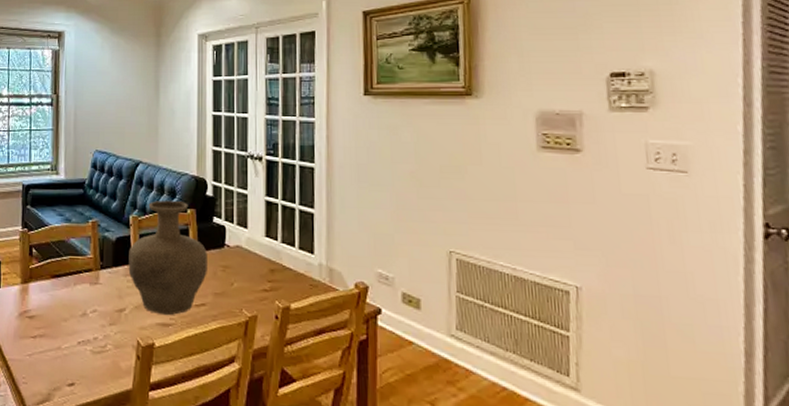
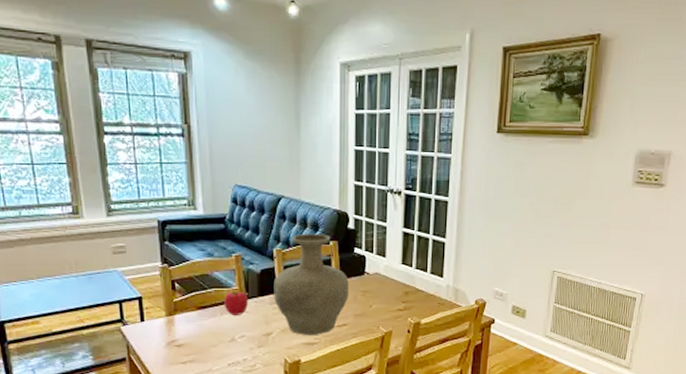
fruit: none [78,258,103,288] -> present [224,290,249,317]

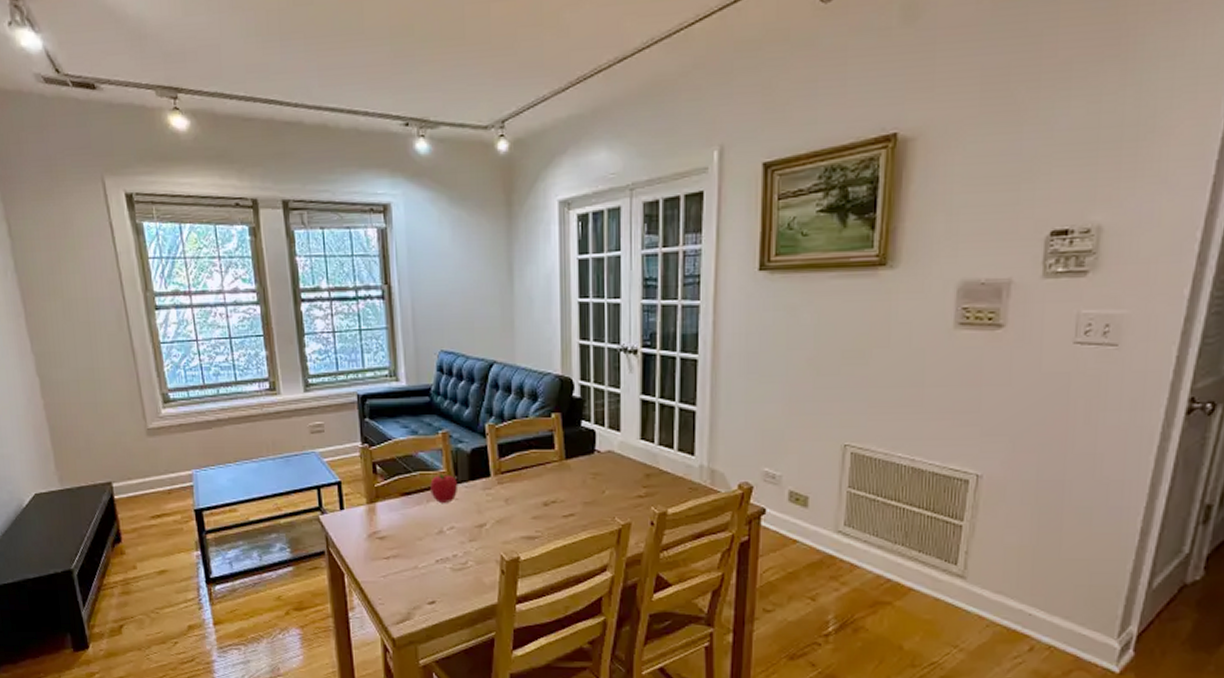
vase: present [274,233,349,336] -> none [486,404,576,529]

